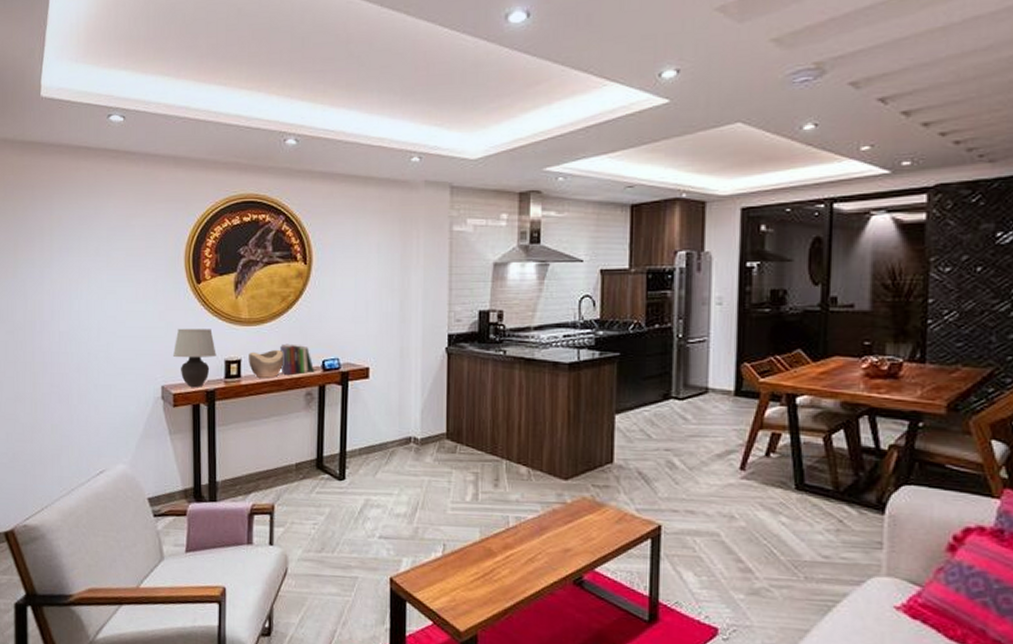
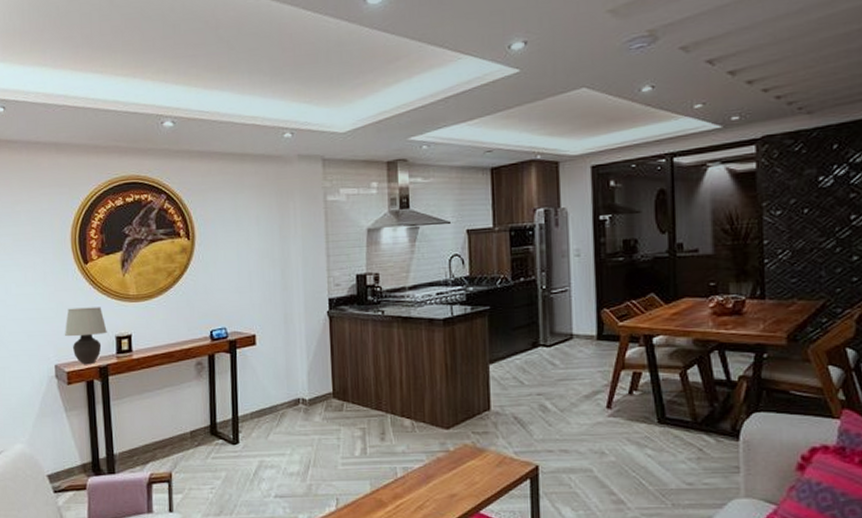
decorative bowl: present [249,350,284,378] -> none [139,323,174,351]
books: present [280,343,314,376] -> none [169,316,203,347]

